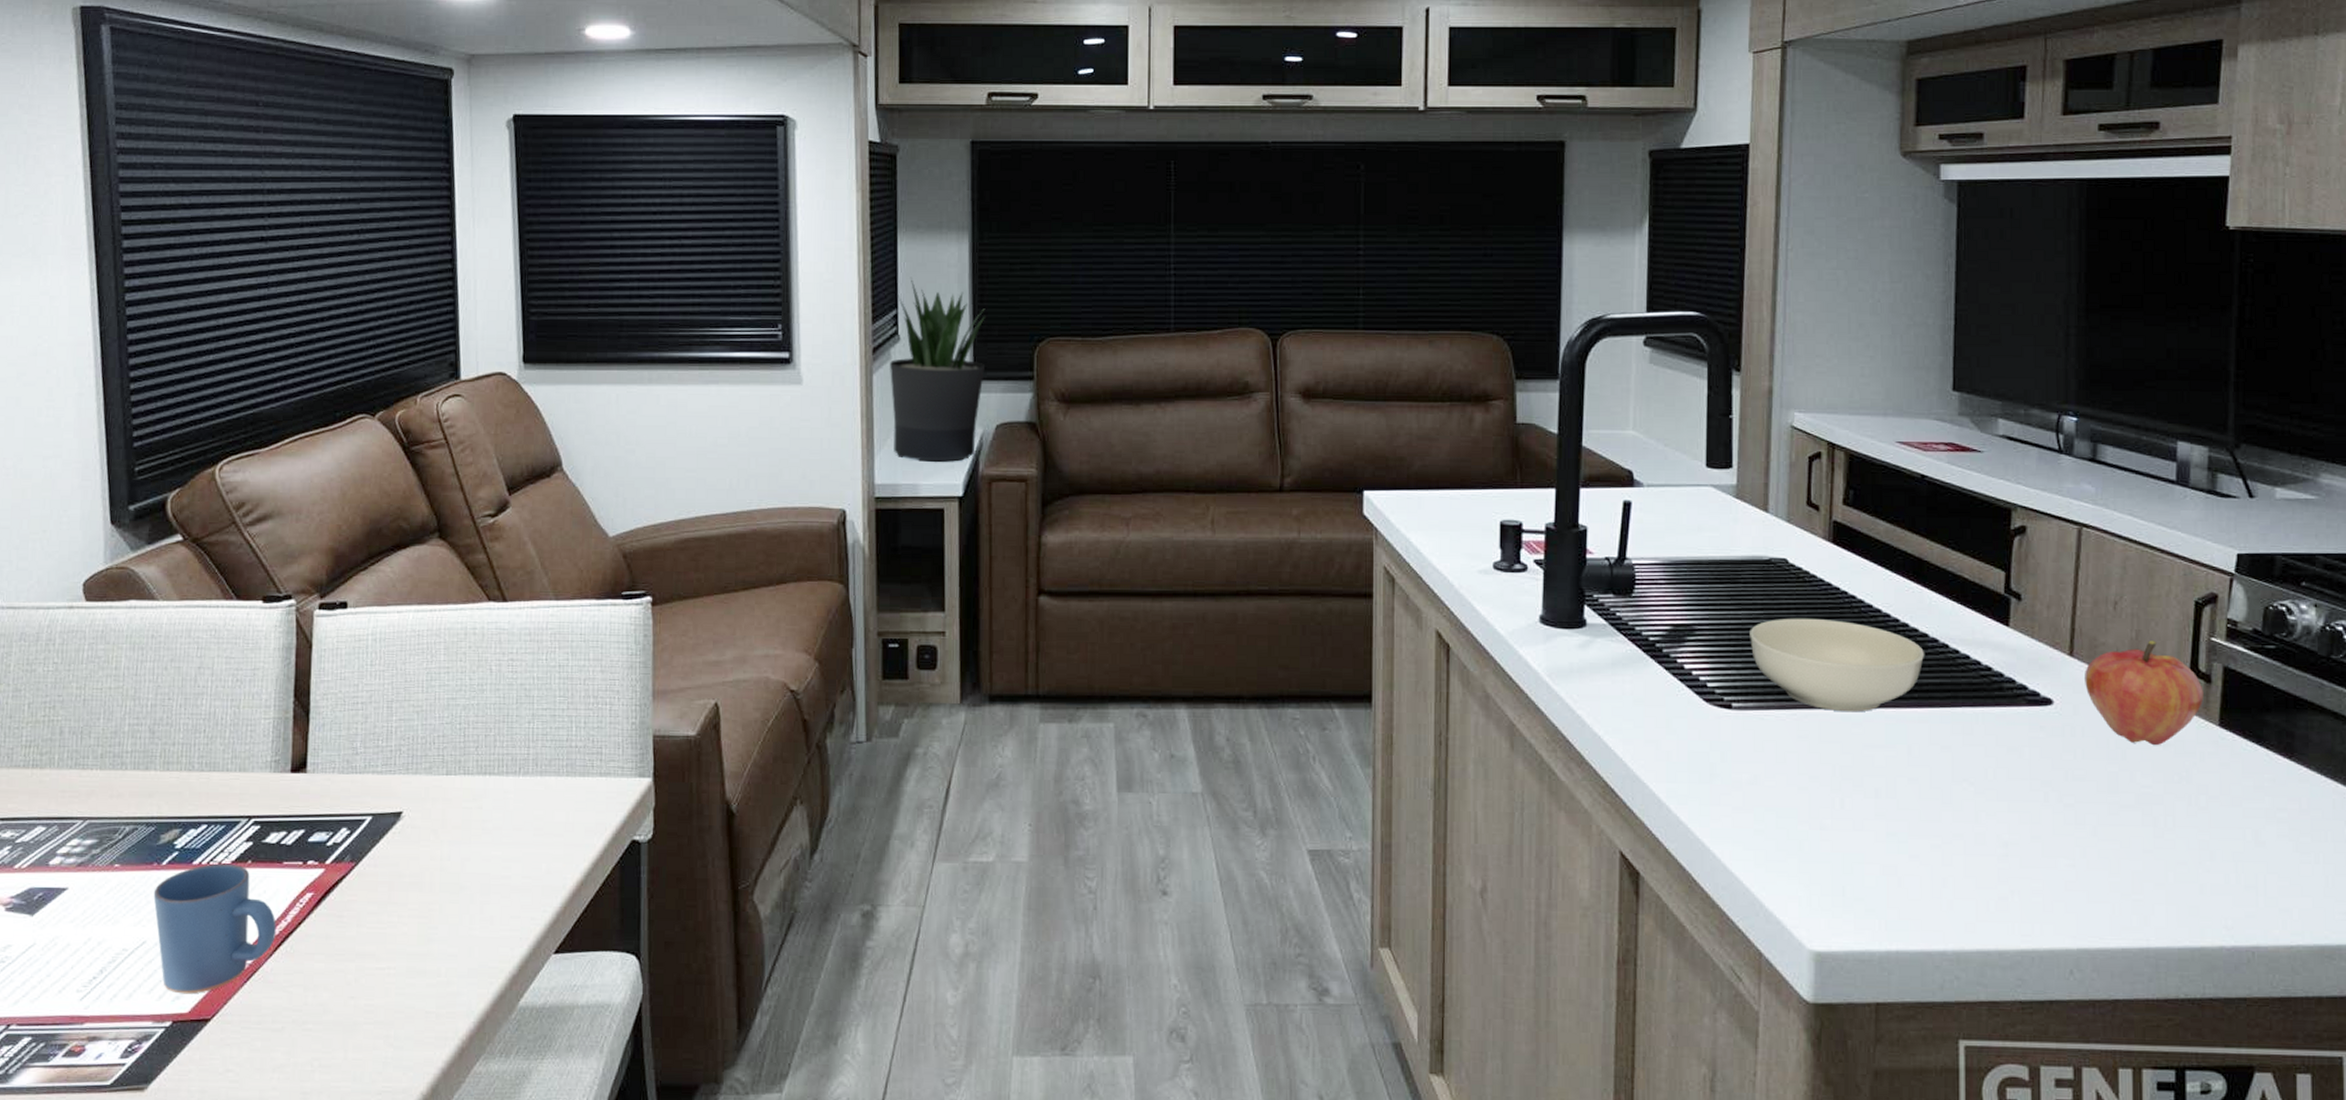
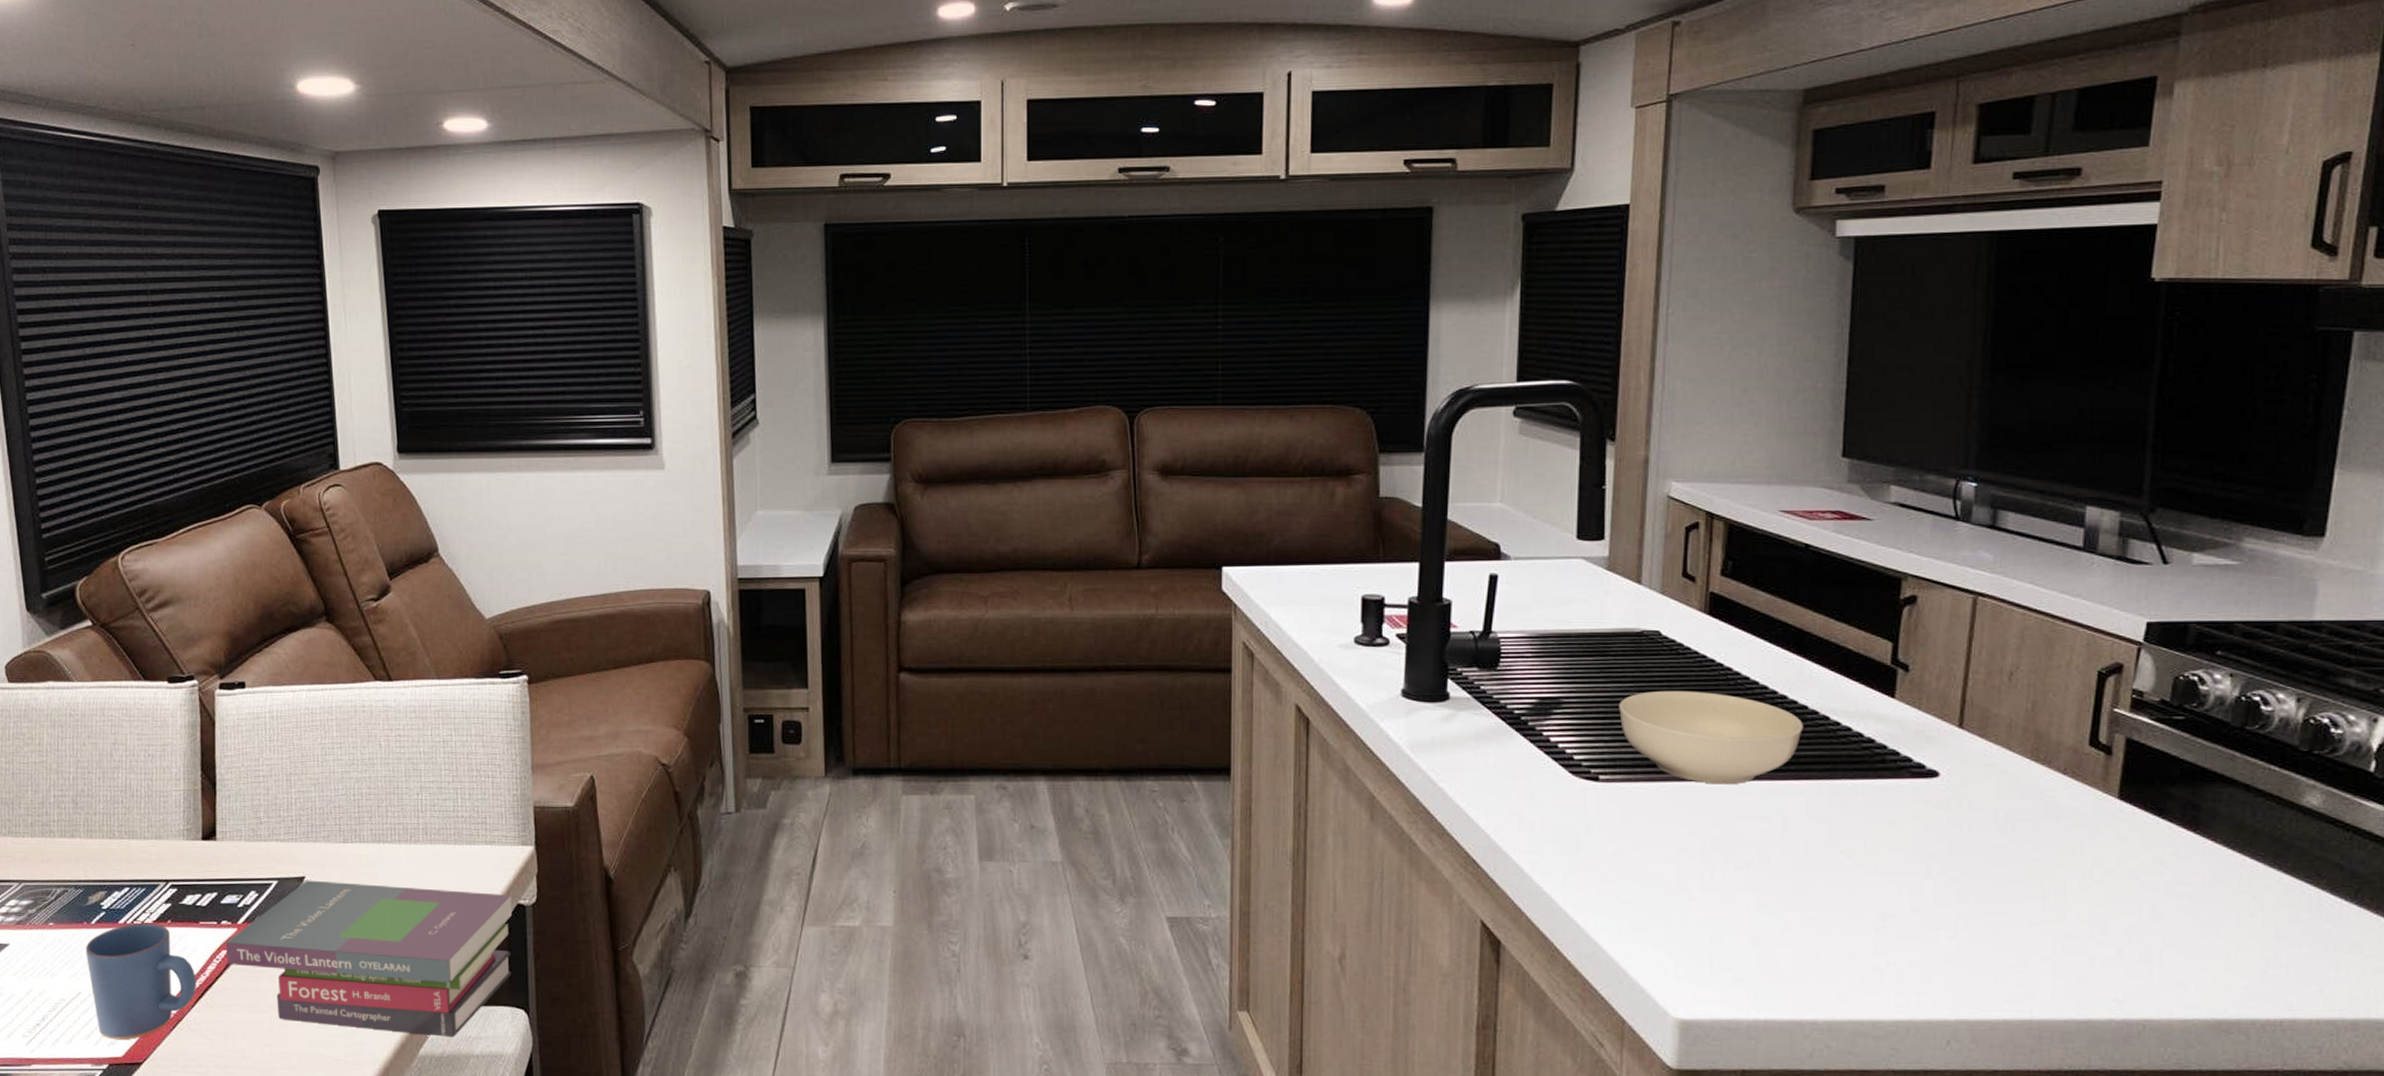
books: none [310,815,626,986] -> present [225,880,512,1038]
planter: present [890,277,985,462] -> none [749,361,842,543]
fruit: present [2085,640,2204,745] -> none [1974,712,2103,817]

